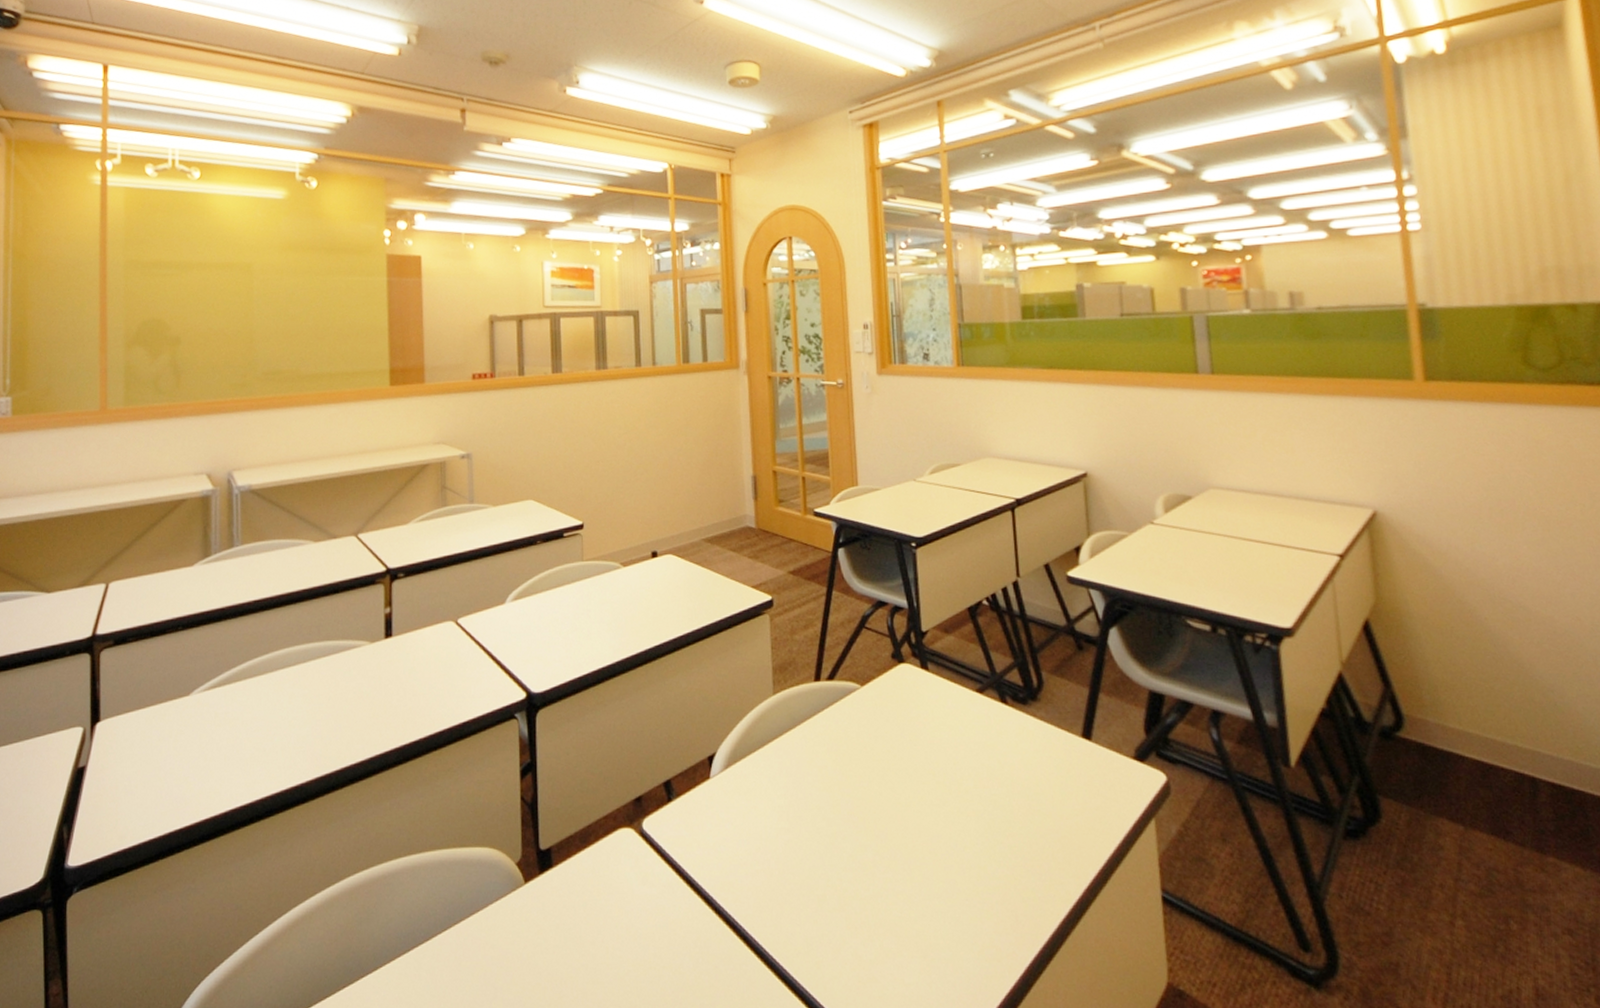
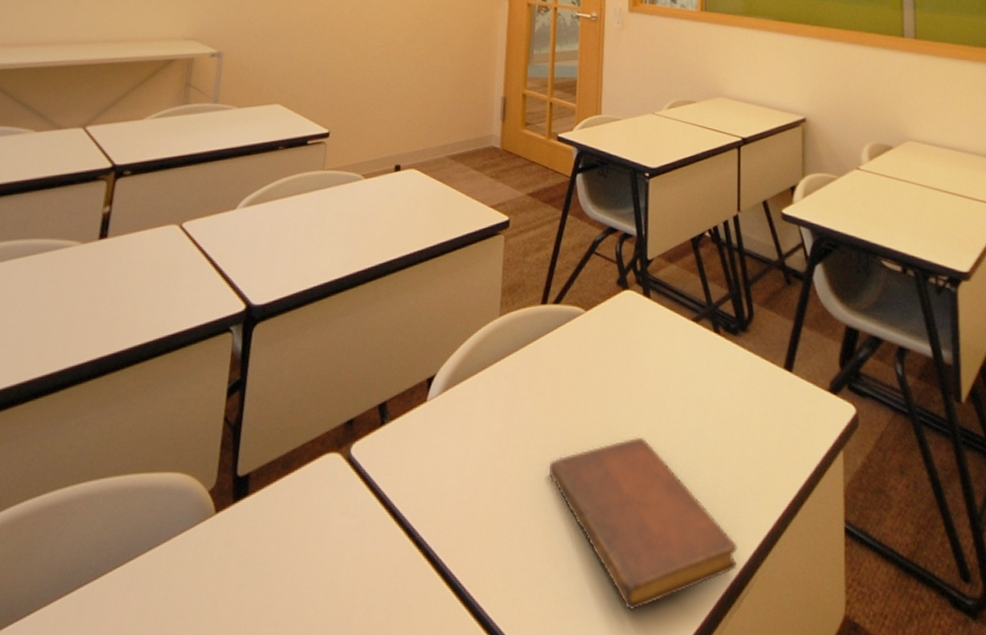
notebook: none [838,808,1045,975] -> present [548,436,737,611]

